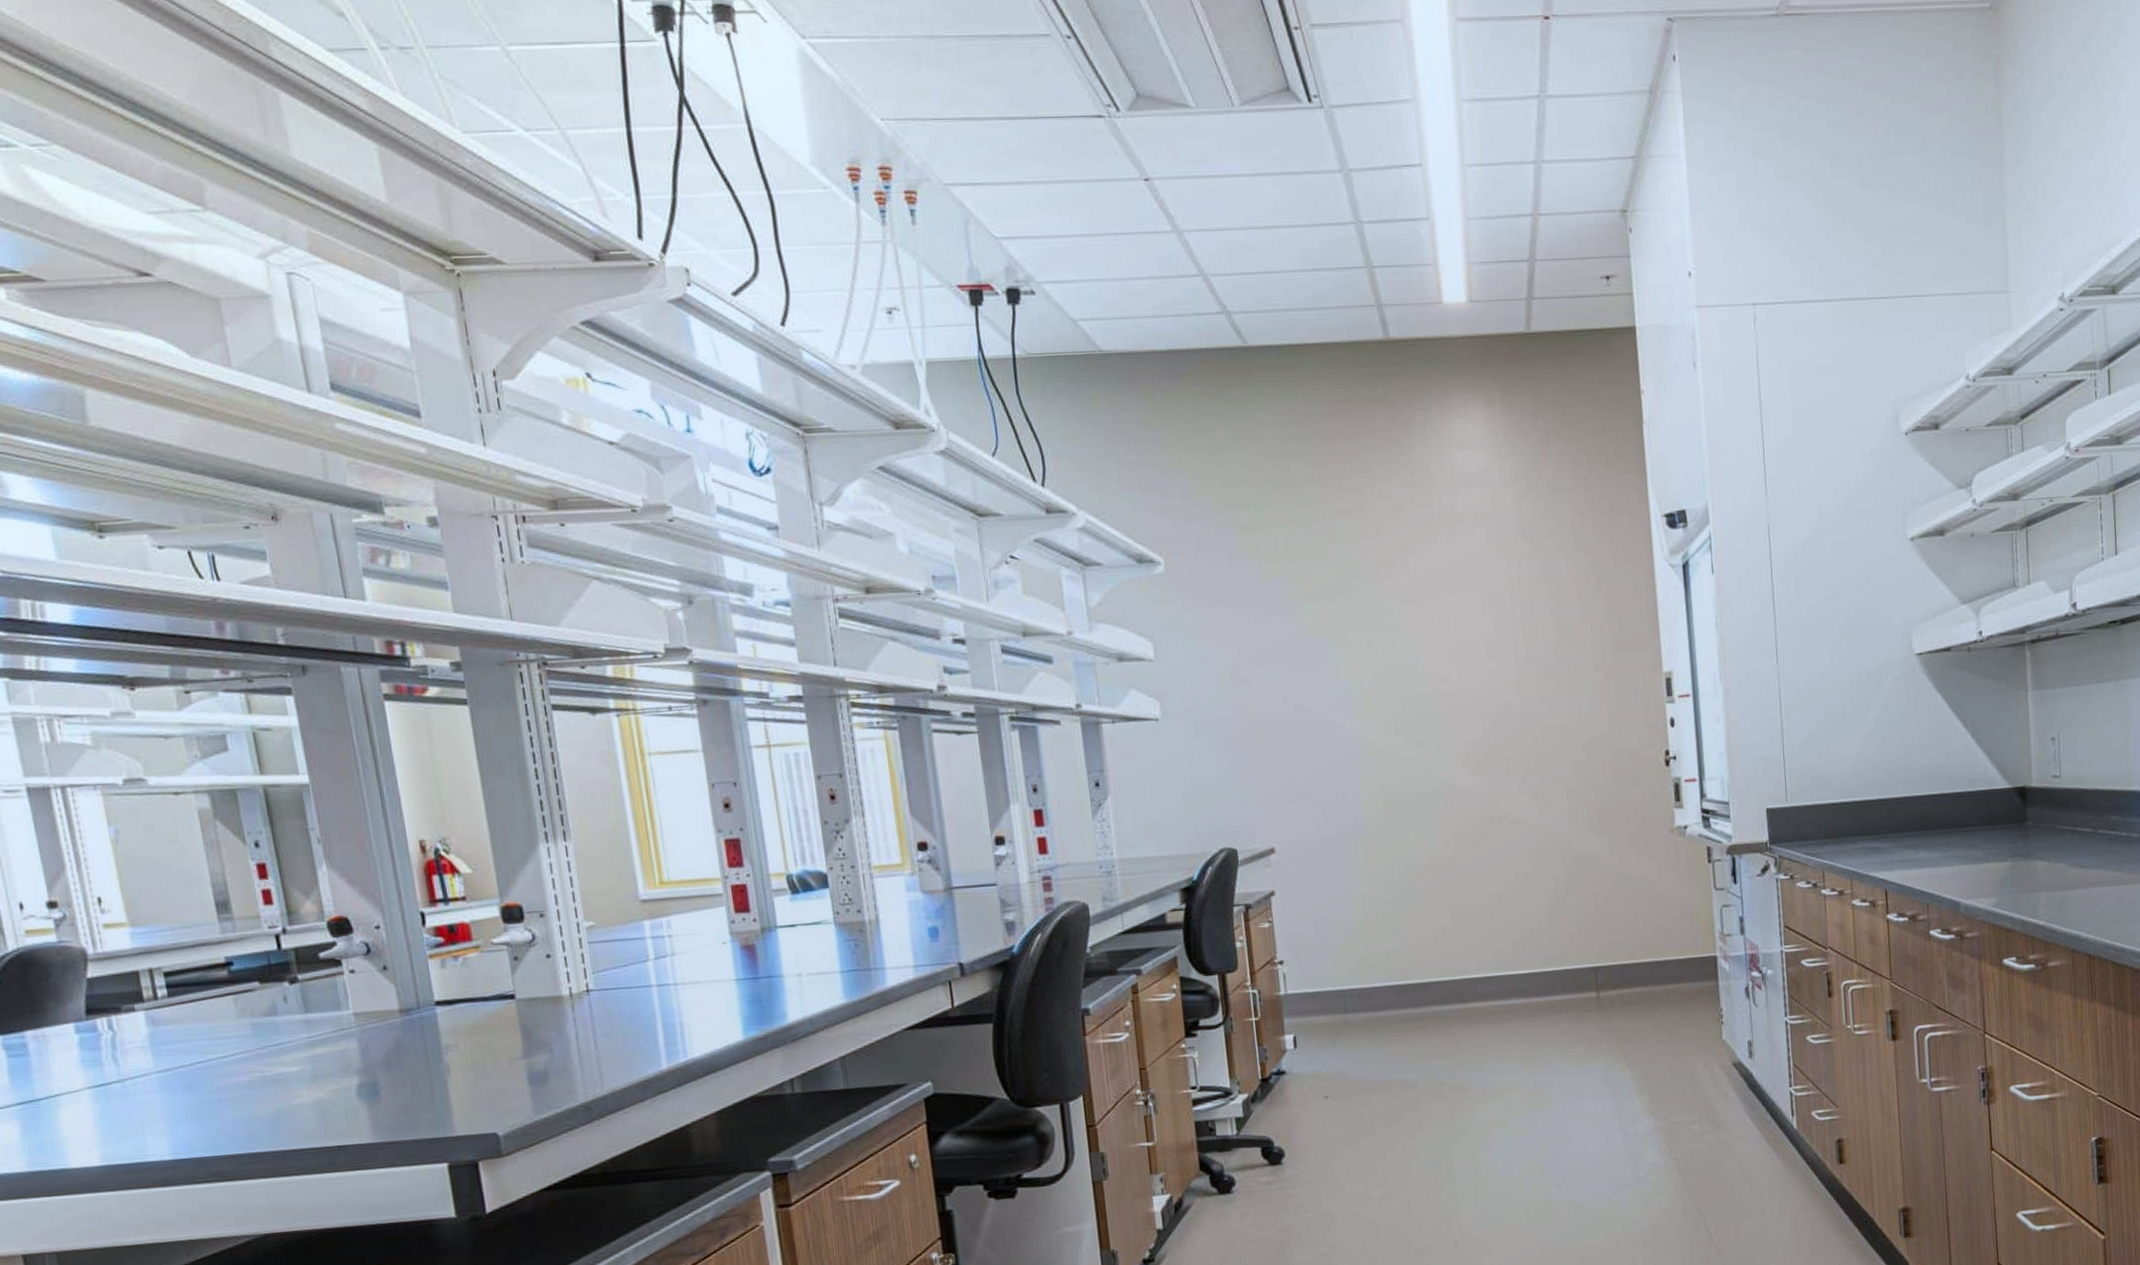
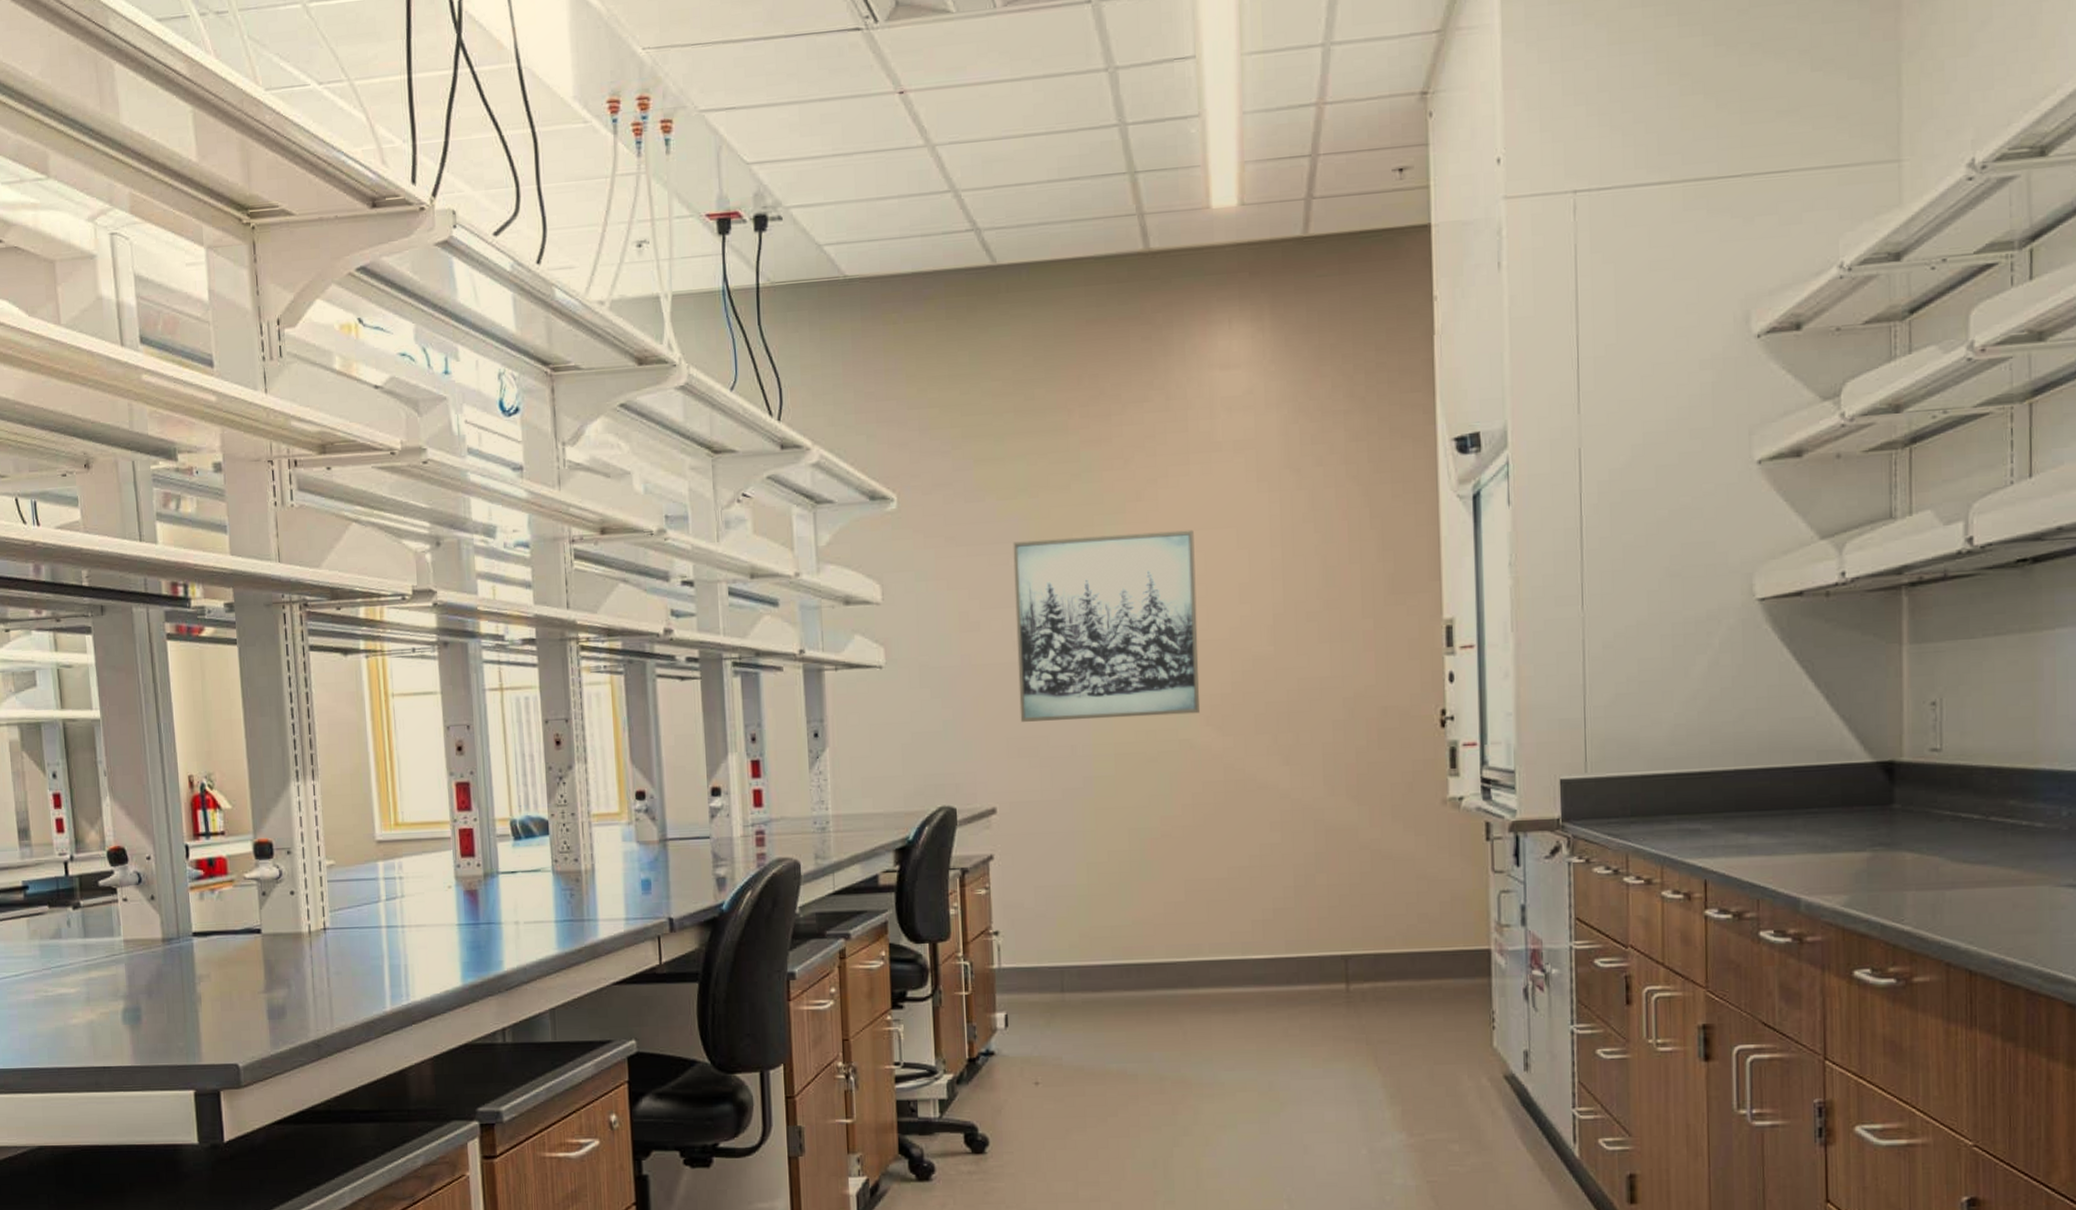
wall art: none [1277,593,1456,769] -> present [1013,530,1199,722]

